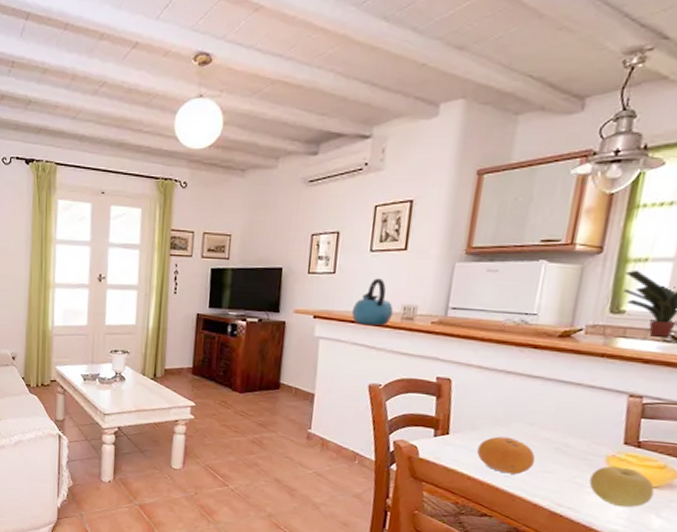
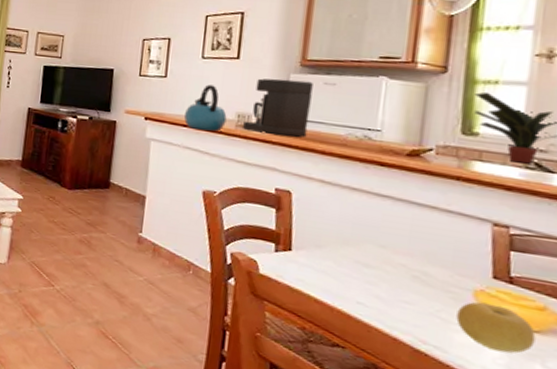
coffee maker: none [408,268,477,326] -> present [243,78,313,138]
fruit: present [477,436,536,475] -> none [324,257,391,303]

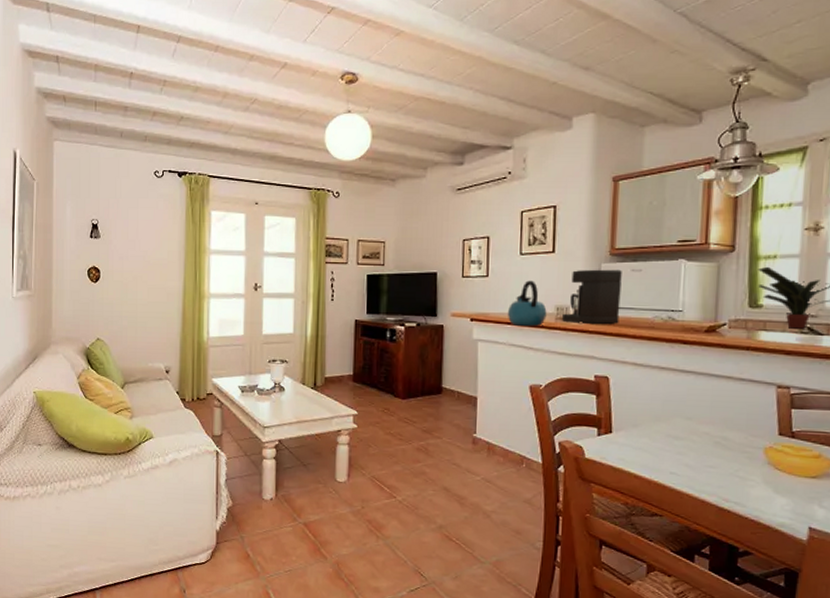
fruit: present [456,302,536,353] -> none [751,457,814,499]

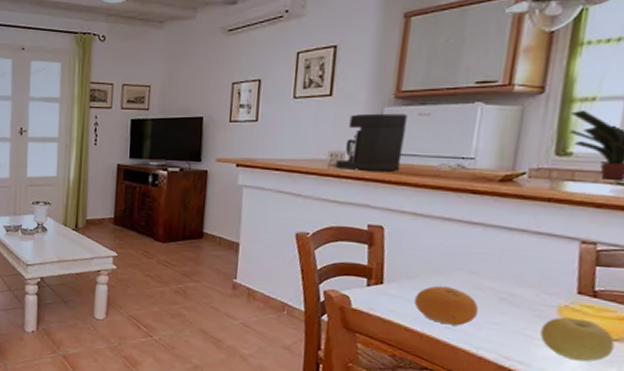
kettle: present [508,280,547,327] -> none [276,125,320,174]
fruit: none [641,432,698,471] -> present [414,286,479,326]
fruit: none [751,457,814,499] -> present [540,317,615,362]

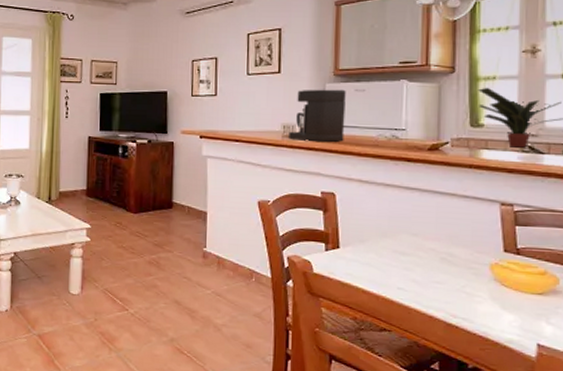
fruit: present [414,286,479,326] -> none [369,248,425,287]
fruit: present [540,317,615,362] -> none [478,274,540,316]

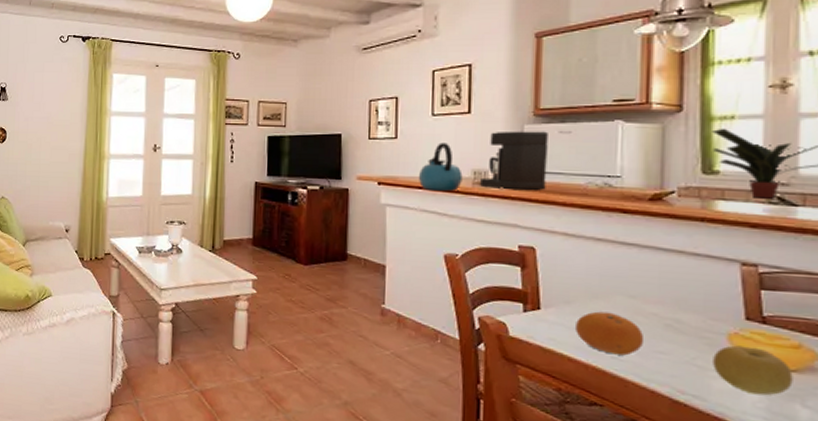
kettle: none [236,99,274,145] -> present [419,143,463,192]
fruit: none [369,248,425,287] -> present [576,311,645,356]
fruit: none [478,274,540,316] -> present [713,345,793,395]

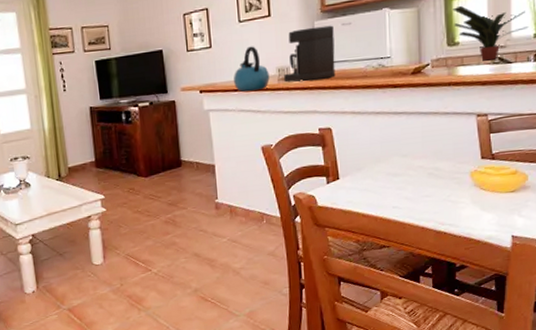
fruit: present [576,311,645,356] -> none [366,171,415,205]
fruit: present [713,345,793,395] -> none [461,178,513,215]

